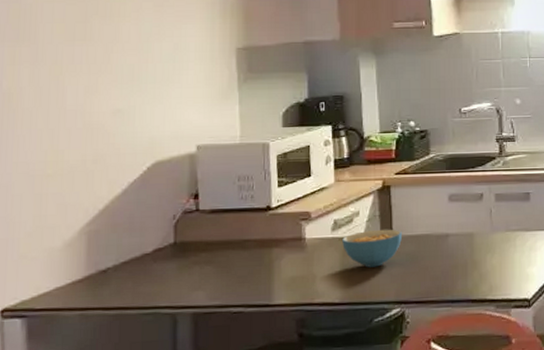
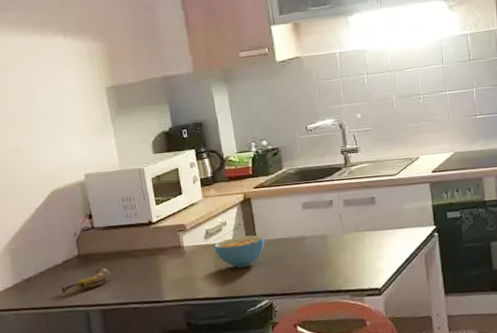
banana: none [146,260,211,291] -> present [61,267,111,294]

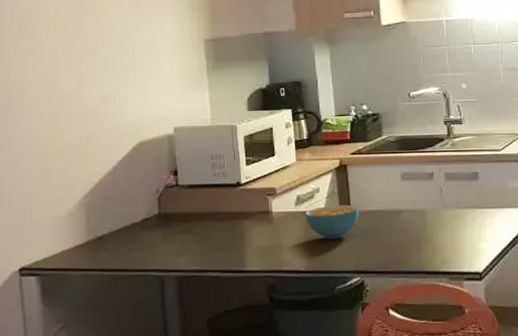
banana: present [61,267,111,294] -> none [137,229,191,256]

